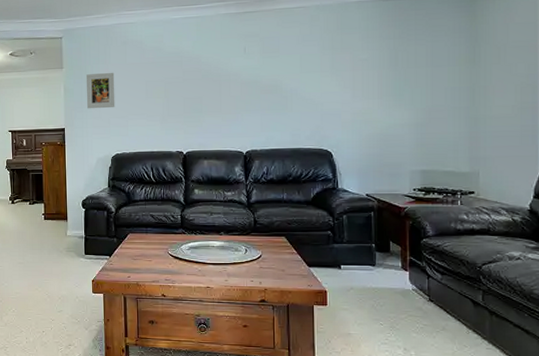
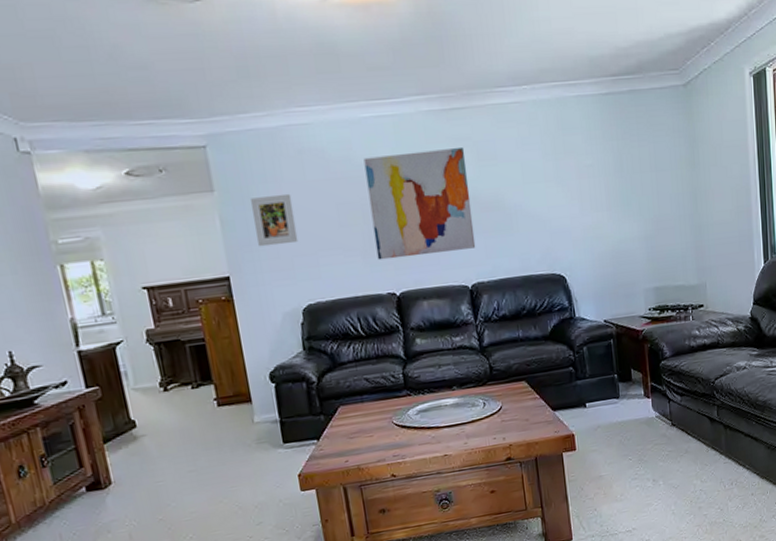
wall art: none [170,41,253,126] -> present [363,146,476,260]

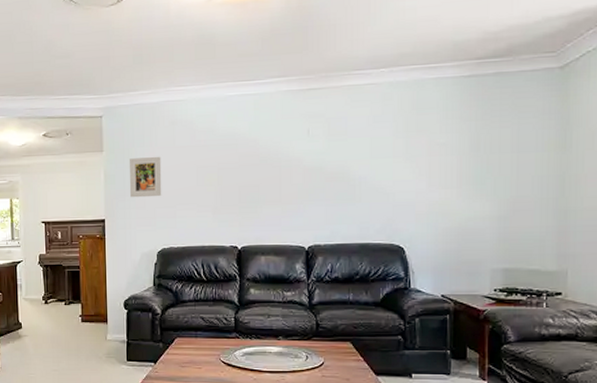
wall art: present [363,146,476,260] -> none [225,122,317,217]

